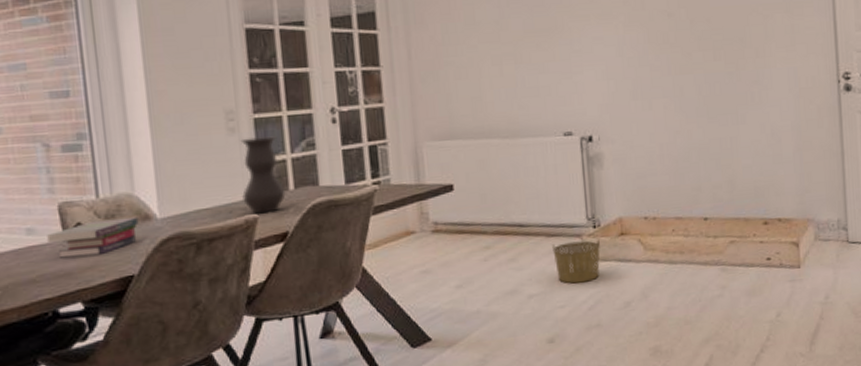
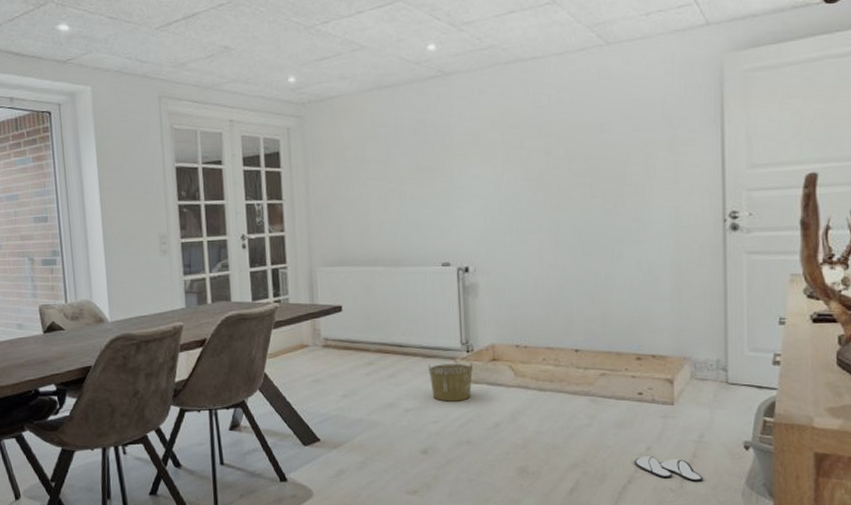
books: present [47,217,139,258] -> none [31,319,95,349]
vase: present [240,136,286,214] -> none [170,258,205,323]
slippers: none [766,322,830,344] -> present [635,456,703,482]

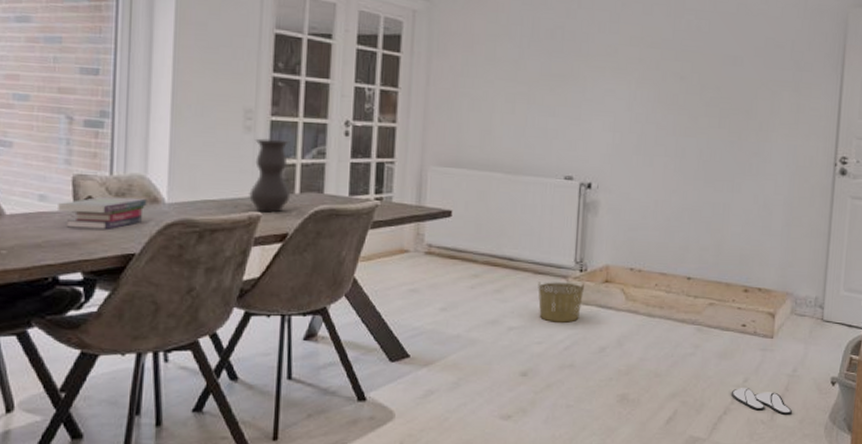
books: none [31,319,95,349] -> present [58,196,147,231]
vase: none [170,258,205,323] -> present [249,138,291,213]

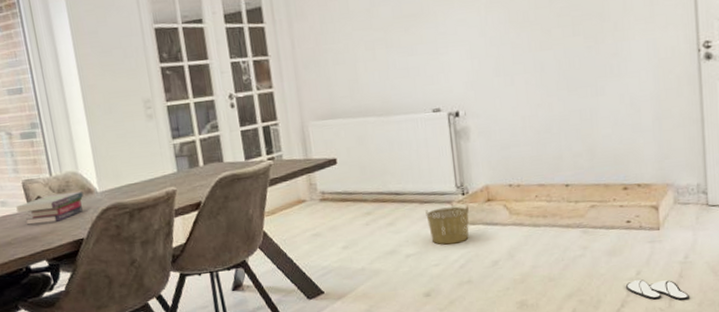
vase: present [249,138,291,213] -> none [157,120,197,187]

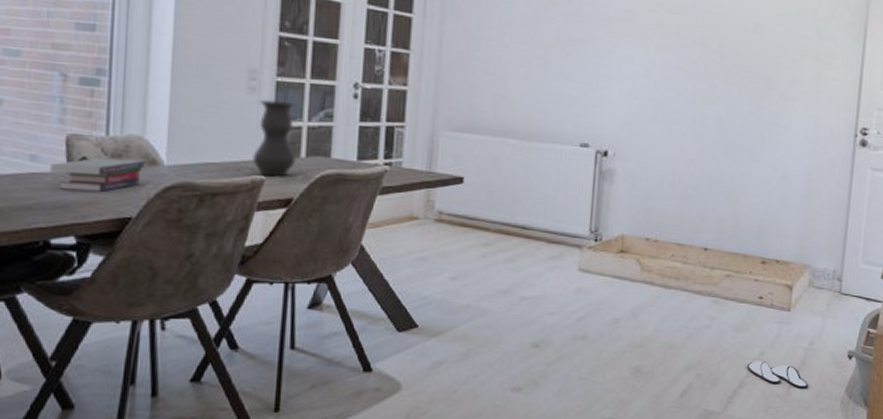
vase: none [157,120,197,187] -> present [252,99,297,177]
basket: present [425,205,469,245] -> none [551,251,599,293]

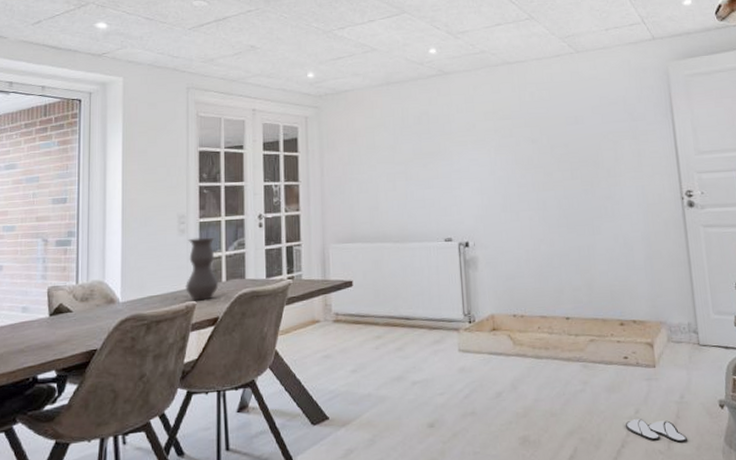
books: present [50,157,145,193] -> none [36,300,105,333]

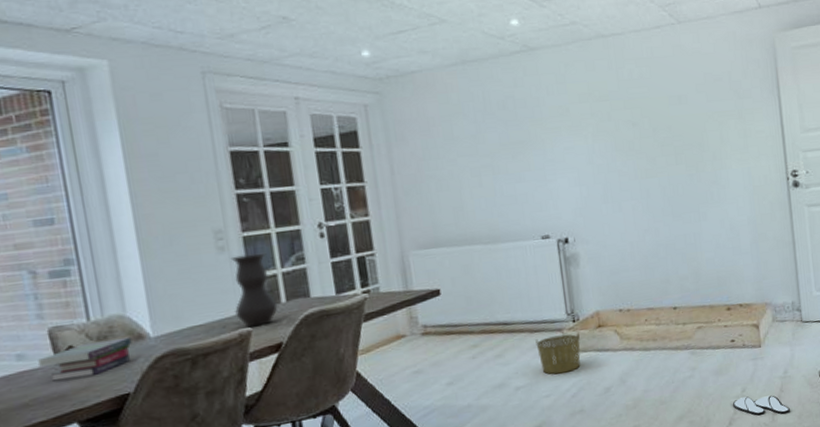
books: none [36,300,105,333] -> present [38,337,132,381]
basket: none [433,333,475,373] -> present [535,332,581,375]

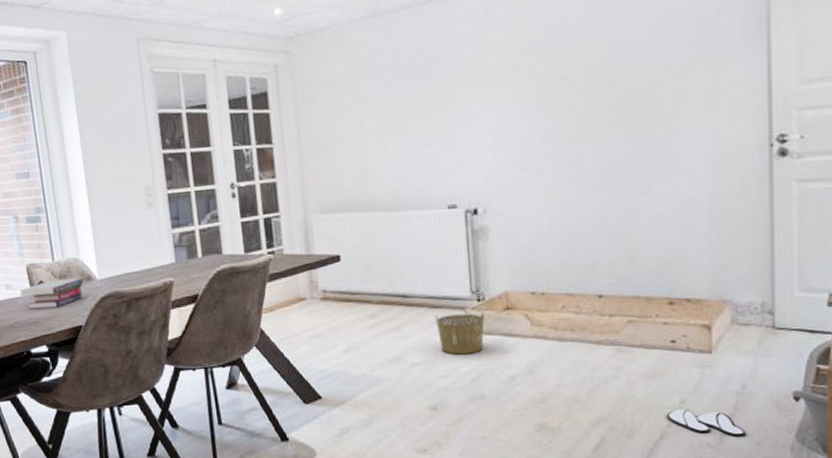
vase: present [230,252,278,328] -> none [157,209,195,278]

